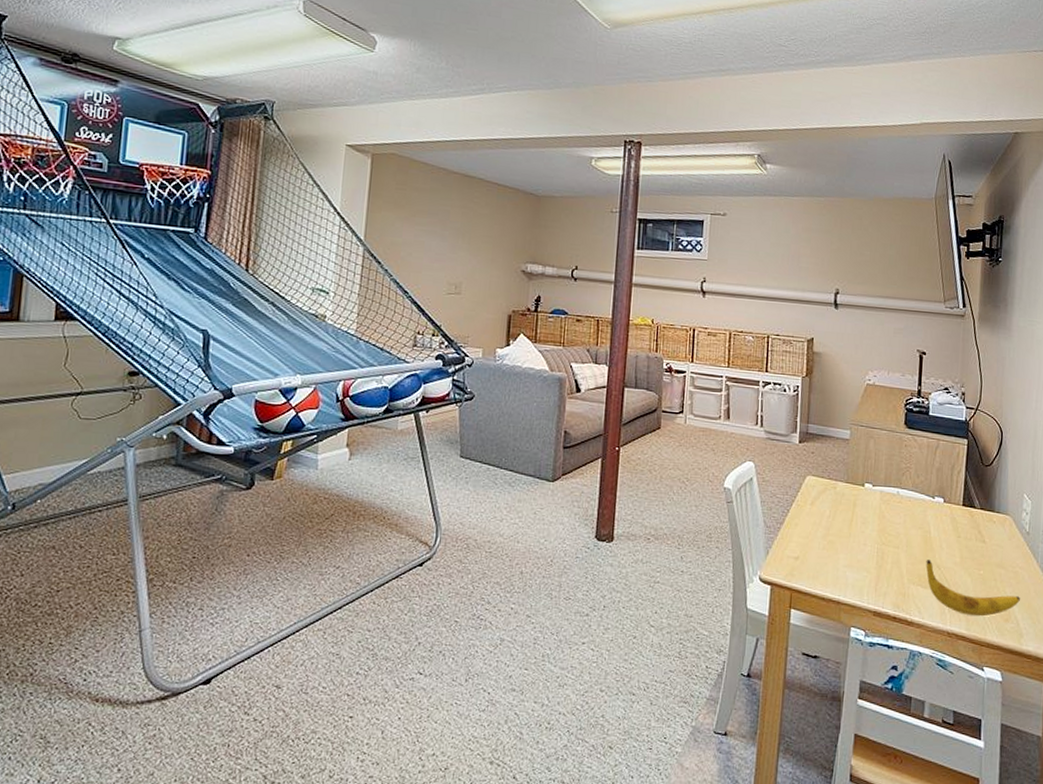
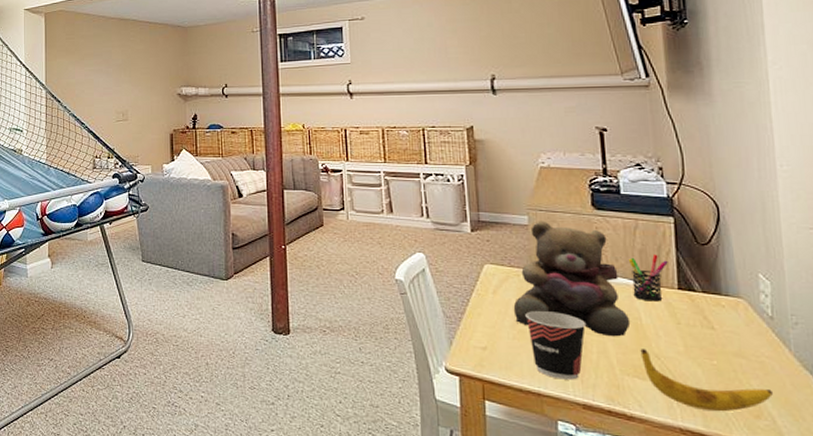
teddy bear: none [826,436,922,549] -> present [513,221,631,337]
cup: none [836,523,886,589] -> present [525,311,587,380]
pen holder: none [927,473,958,517] -> present [628,254,668,302]

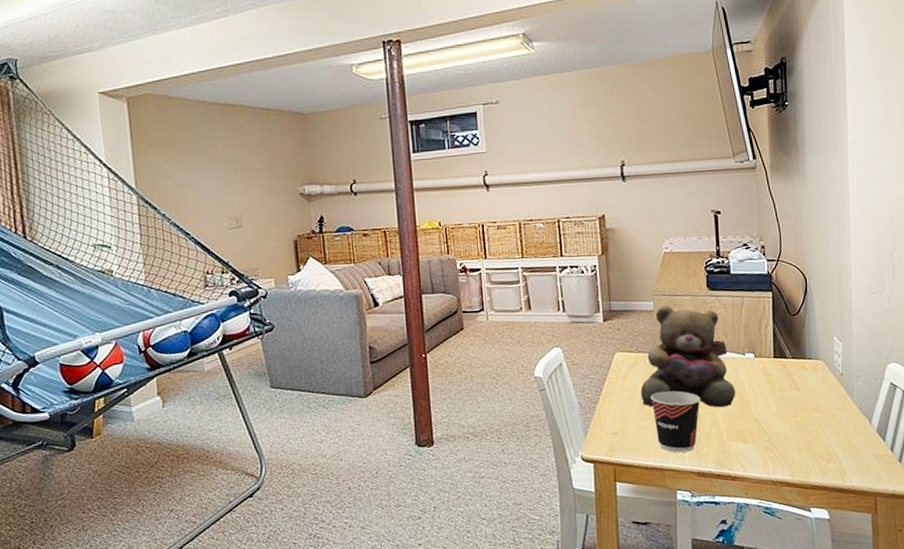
pen holder: present [628,254,668,302] -> none [735,328,767,372]
banana: present [640,348,773,412] -> none [743,414,840,462]

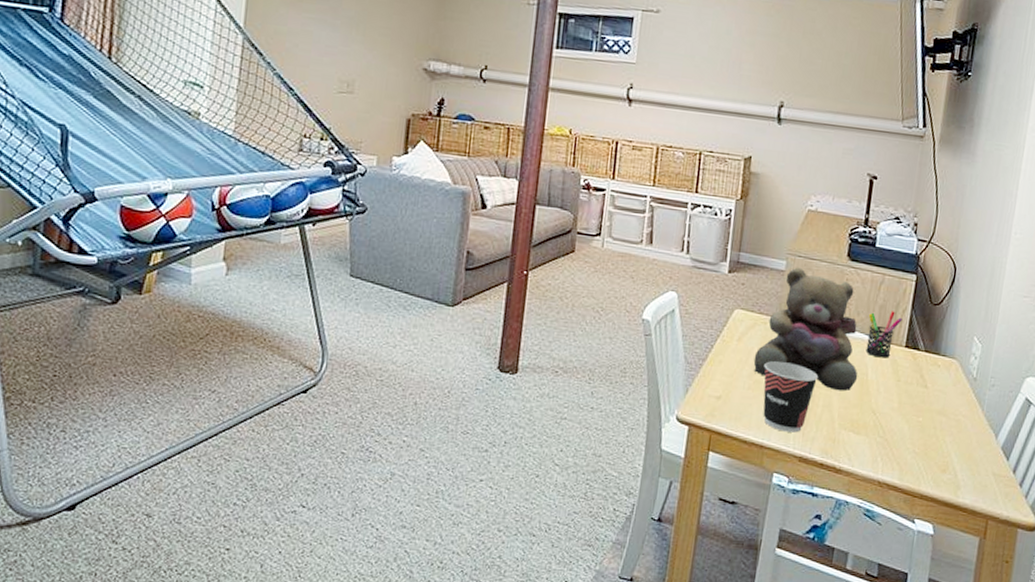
pen holder: none [735,328,767,372] -> present [865,311,902,358]

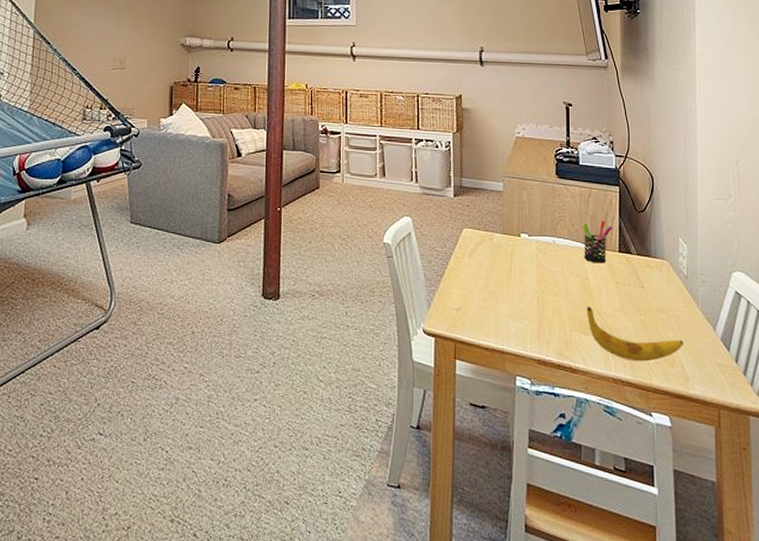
teddy bear: present [753,267,858,392] -> none [485,187,580,296]
cup: present [763,361,819,433] -> none [495,273,545,337]
banana: none [859,403,960,466] -> present [586,306,683,362]

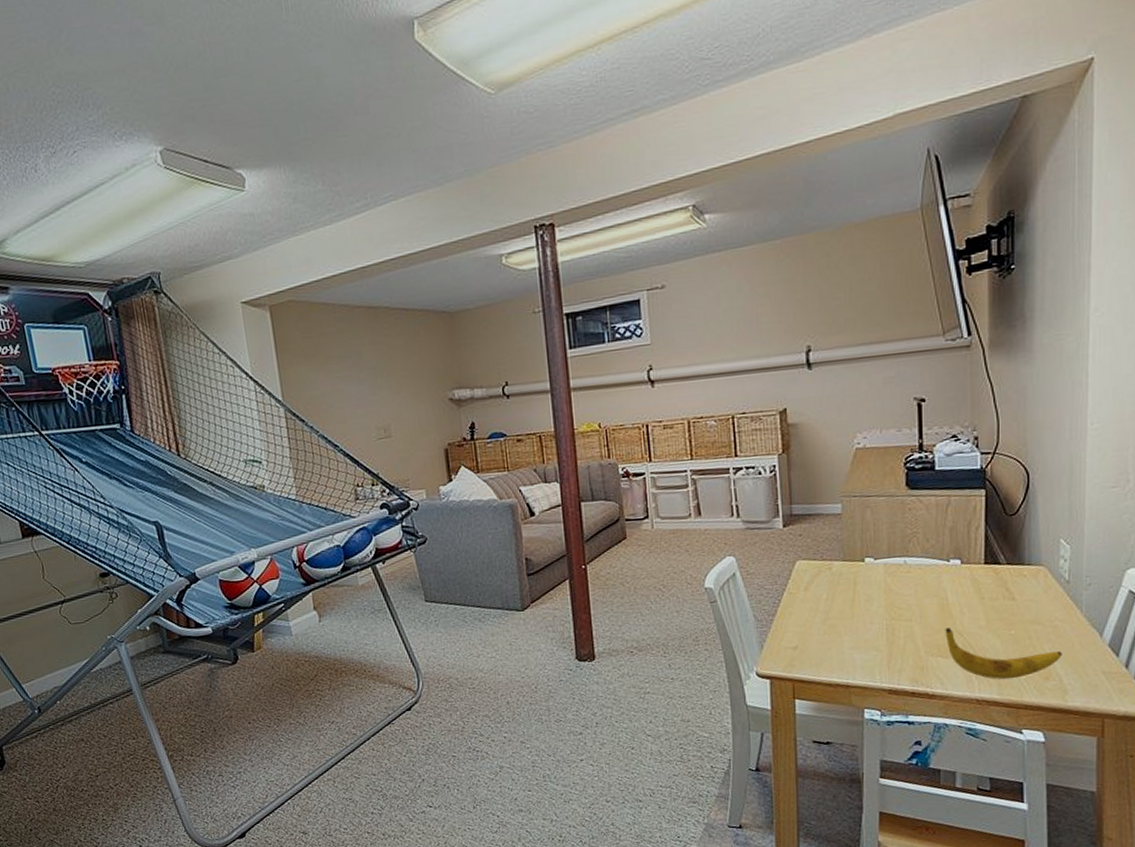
pen holder: present [581,220,612,263] -> none [938,530,977,580]

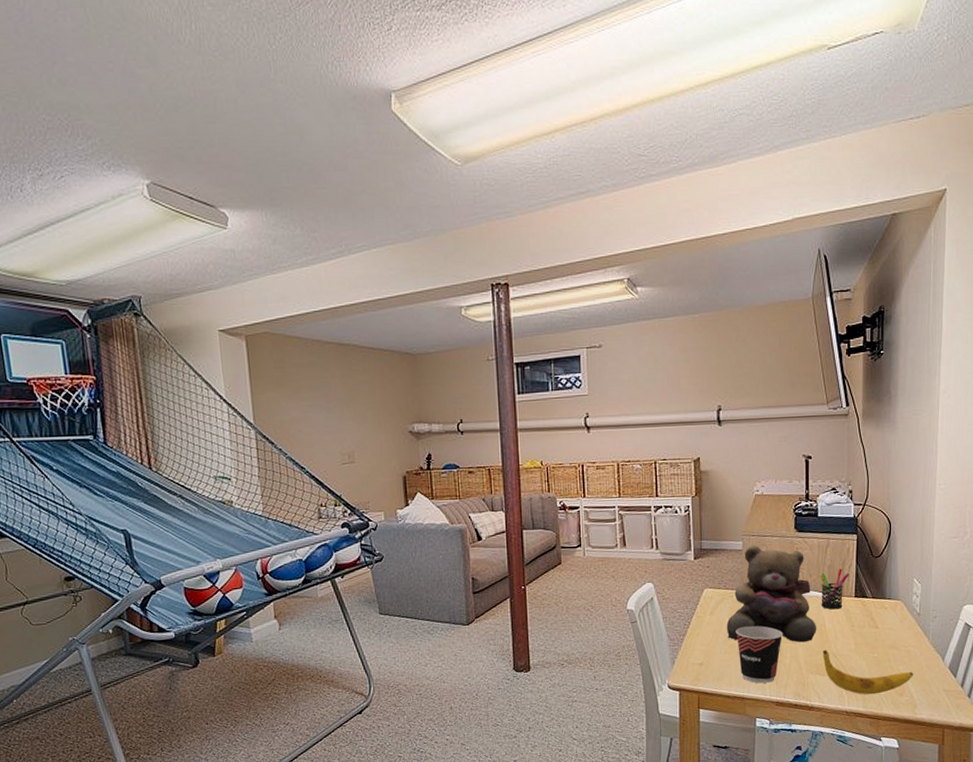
teddy bear: none [824,507,937,620] -> present [726,545,817,643]
cup: none [836,601,896,669] -> present [736,626,784,684]
pen holder: none [938,530,977,580] -> present [819,568,849,610]

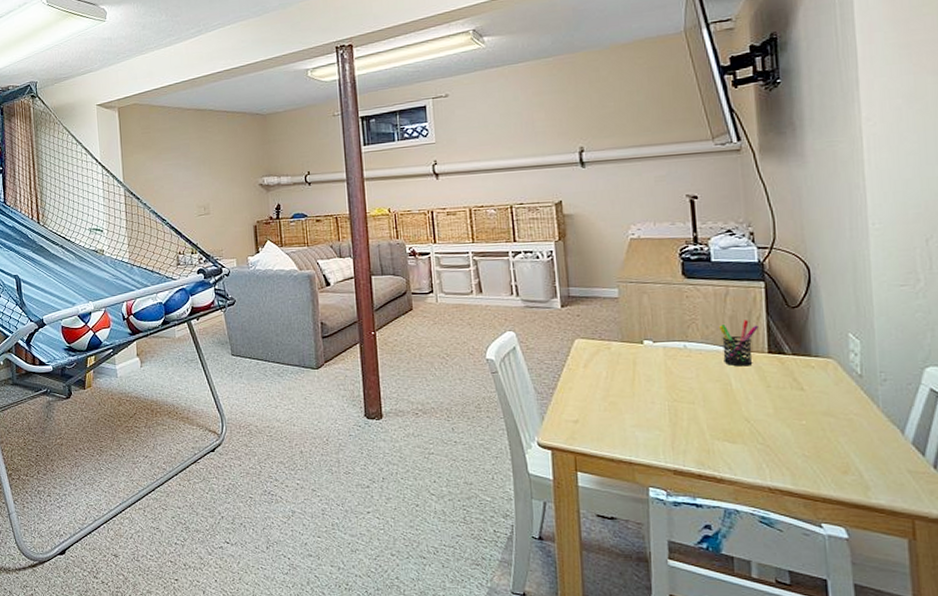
teddy bear: present [726,545,817,643] -> none [604,292,721,403]
cup: present [736,626,784,684] -> none [616,382,677,447]
banana: present [822,649,913,695] -> none [730,412,860,470]

